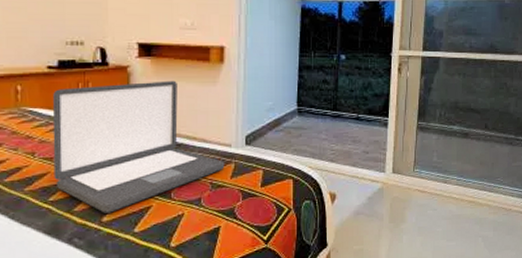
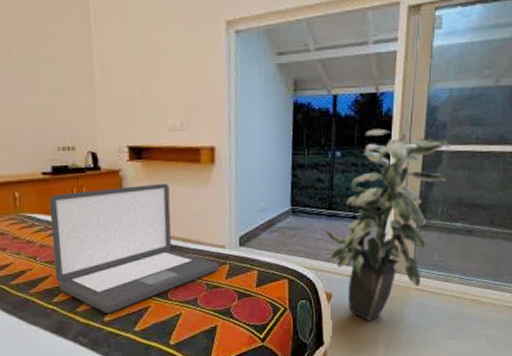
indoor plant: none [330,35,447,222] -> present [326,128,450,321]

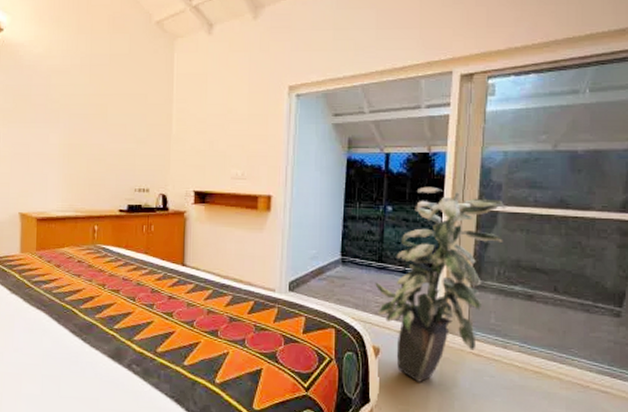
laptop: present [49,183,220,313] -> none [119,226,268,345]

